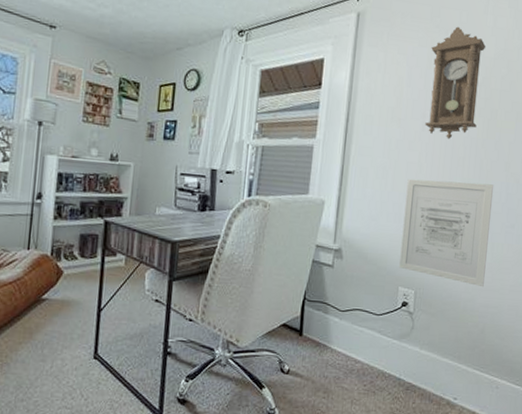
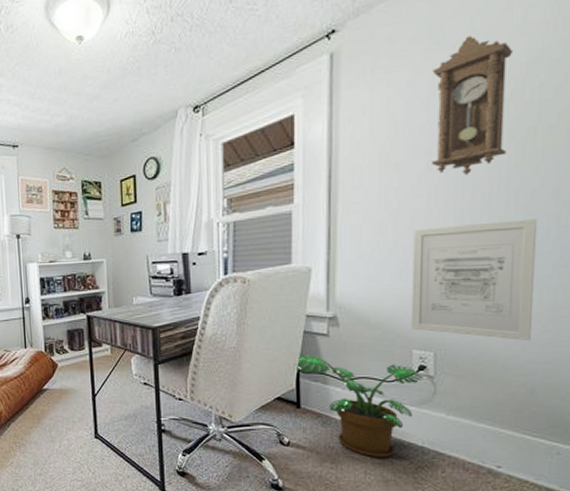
potted plant: none [300,283,405,388] -> present [294,354,423,457]

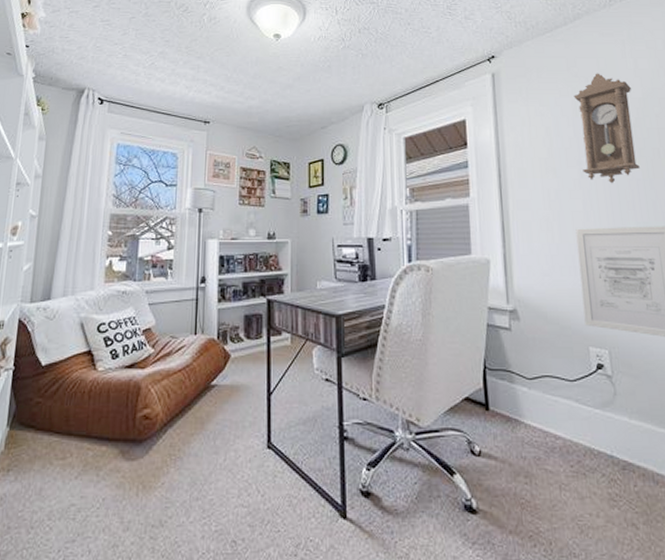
potted plant: present [294,354,423,457] -> none [480,349,602,469]

